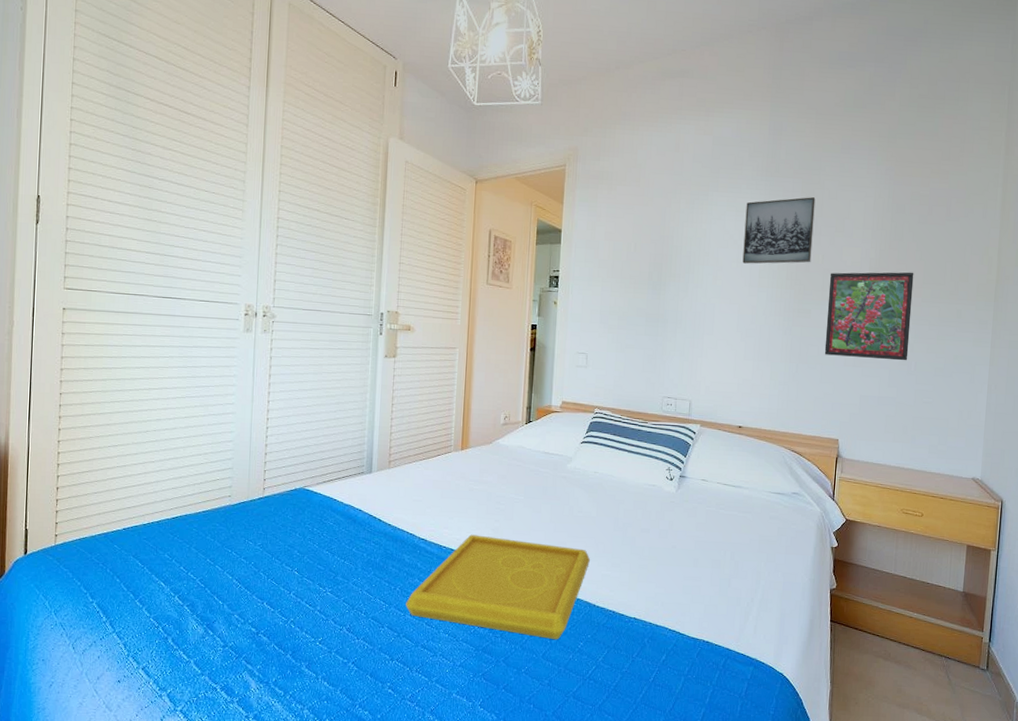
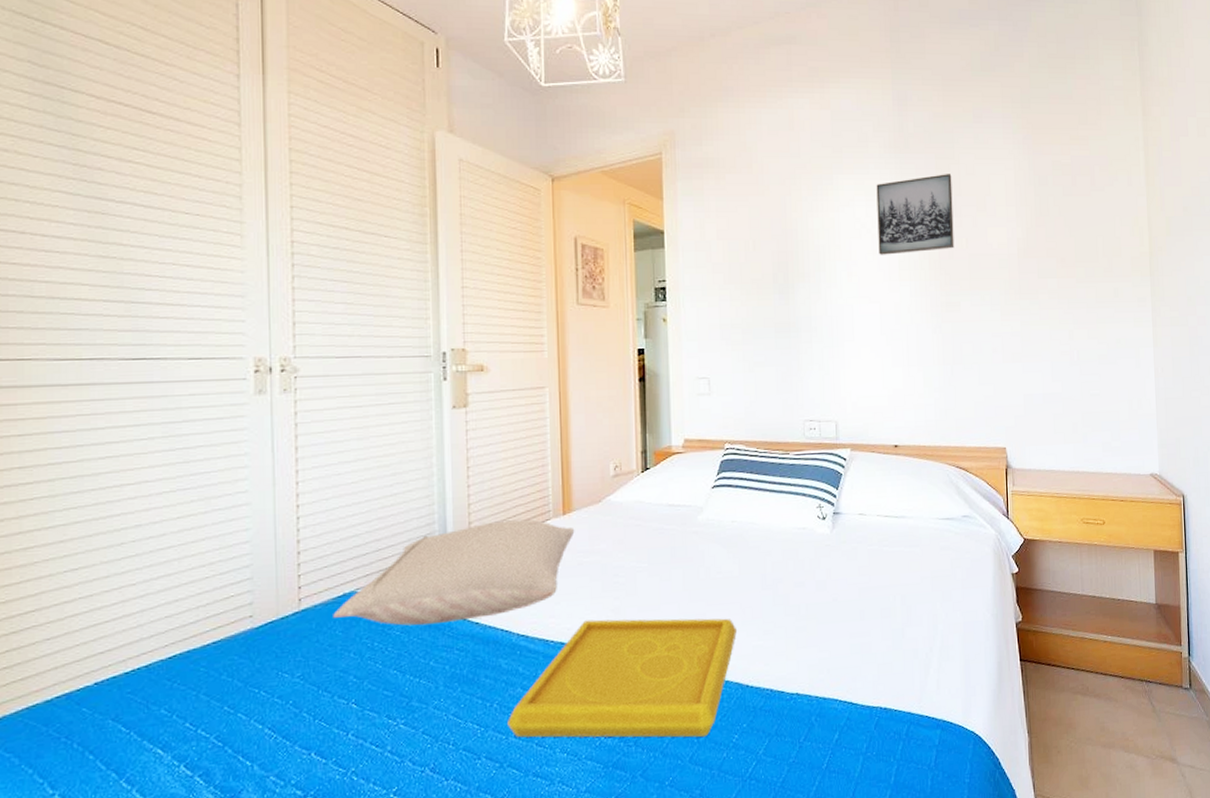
pillow: none [286,448,469,521] -> present [333,519,575,626]
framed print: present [824,272,914,361] -> none [976,250,1069,352]

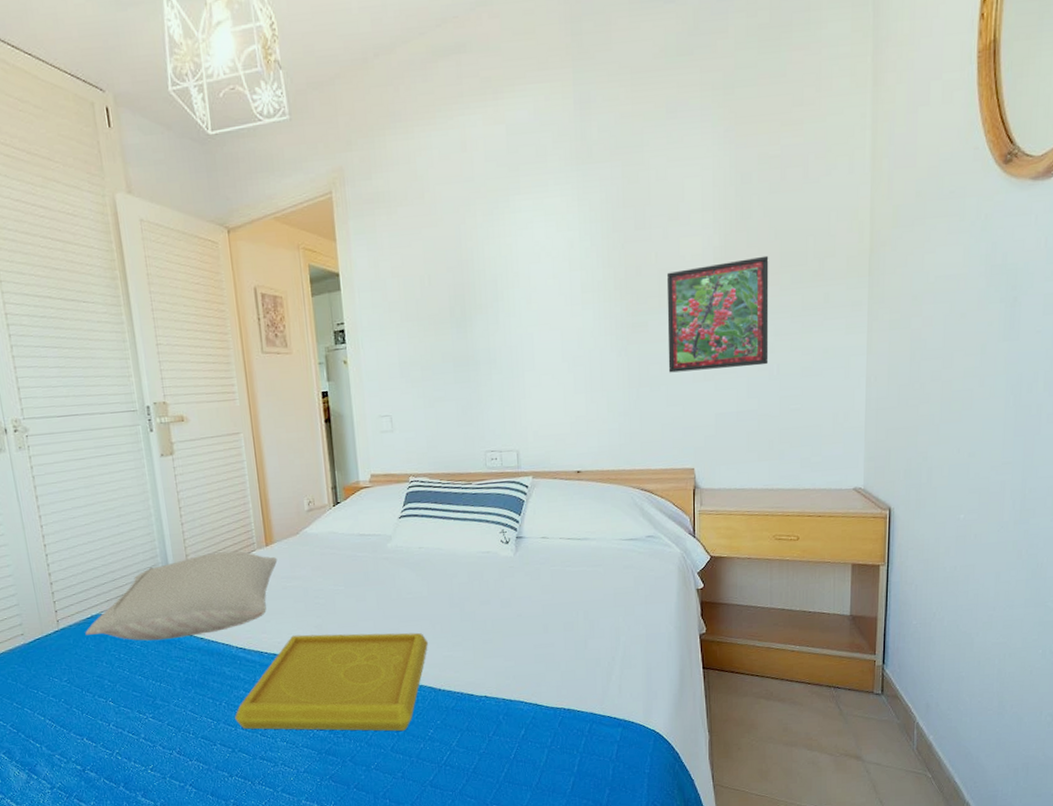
wall art: present [876,174,955,255] -> none [556,182,642,279]
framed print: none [976,250,1069,352] -> present [666,255,769,373]

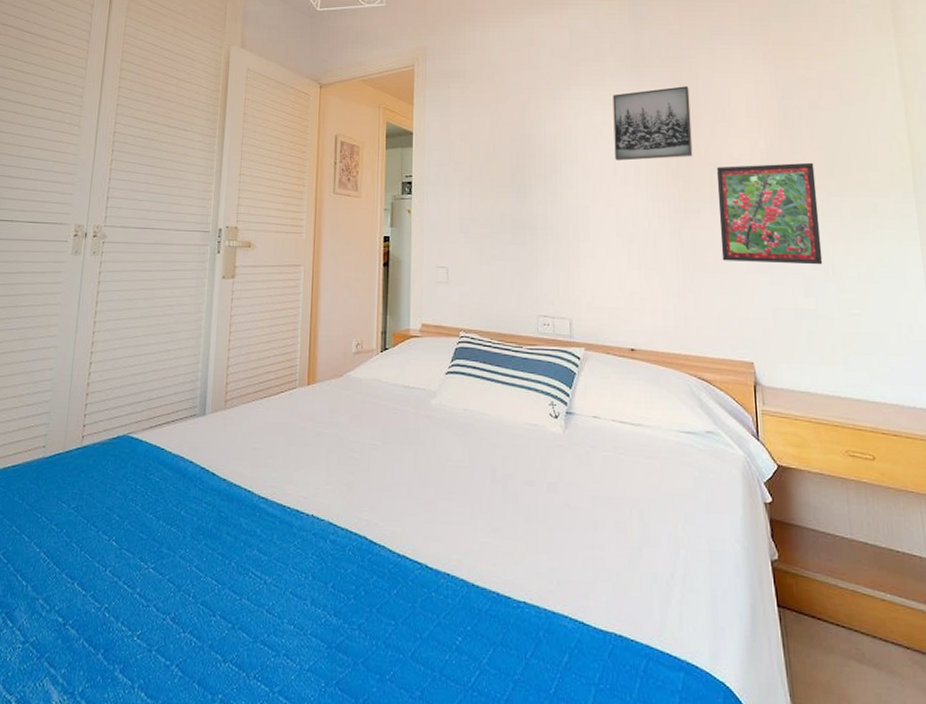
pillow: present [85,551,278,641] -> none [107,384,317,476]
serving tray: present [235,632,428,731] -> none [242,491,464,632]
wall art: none [556,182,642,279] -> present [613,86,693,161]

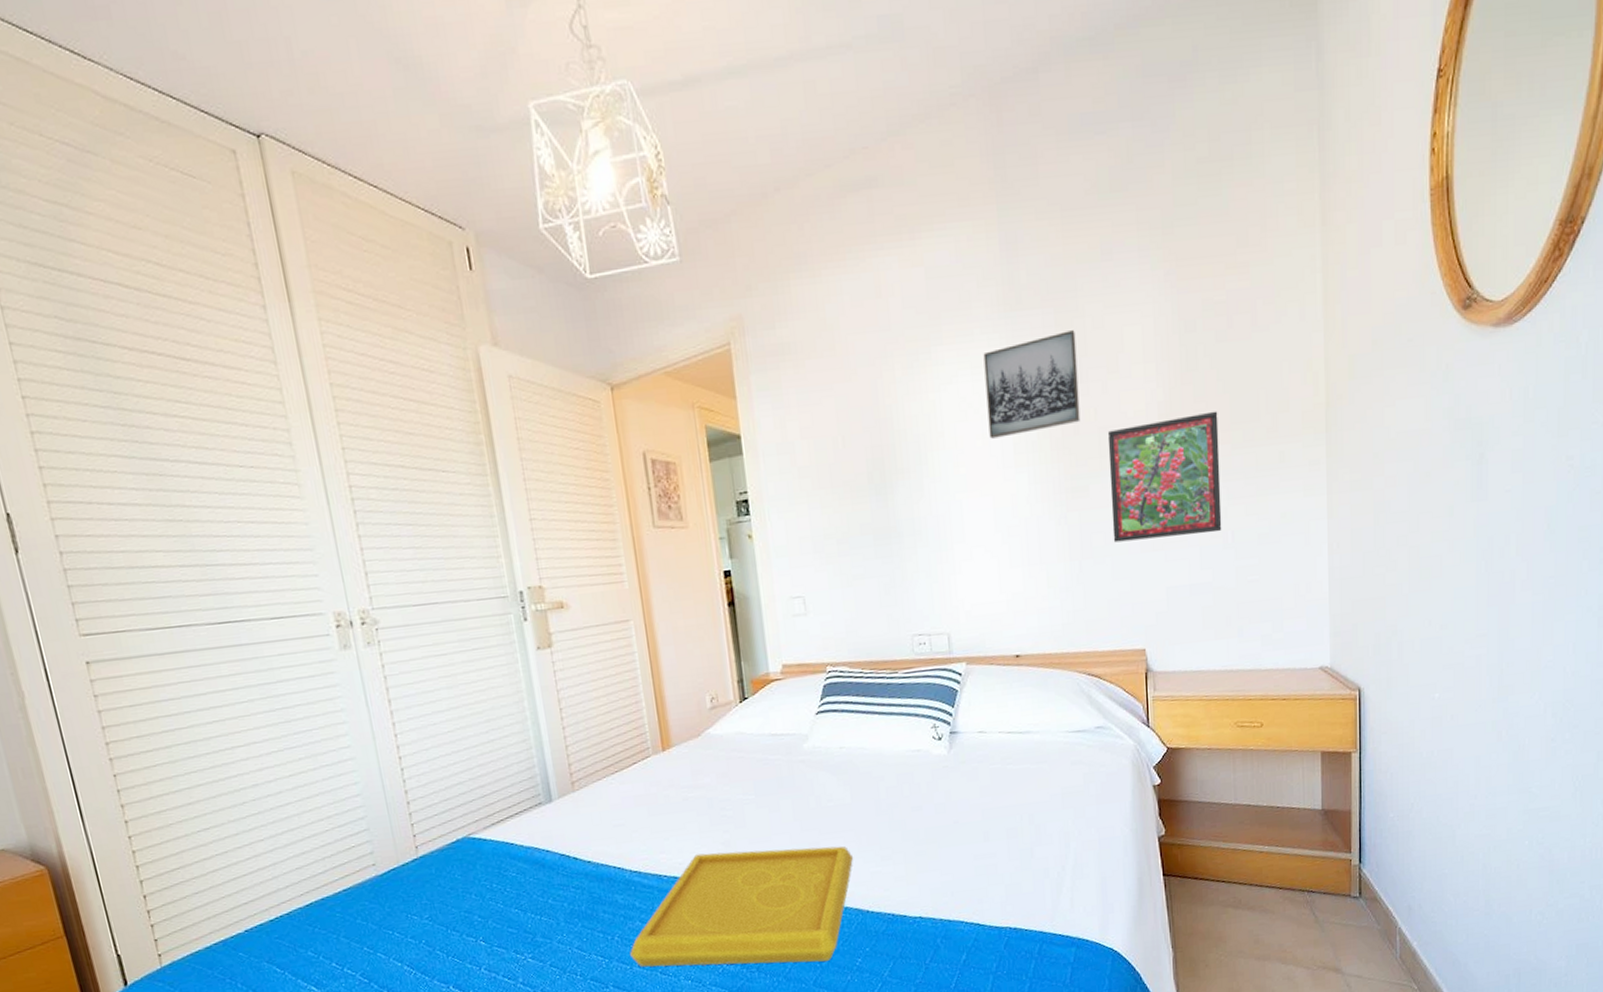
serving tray: none [242,491,464,632] -> present [630,846,853,967]

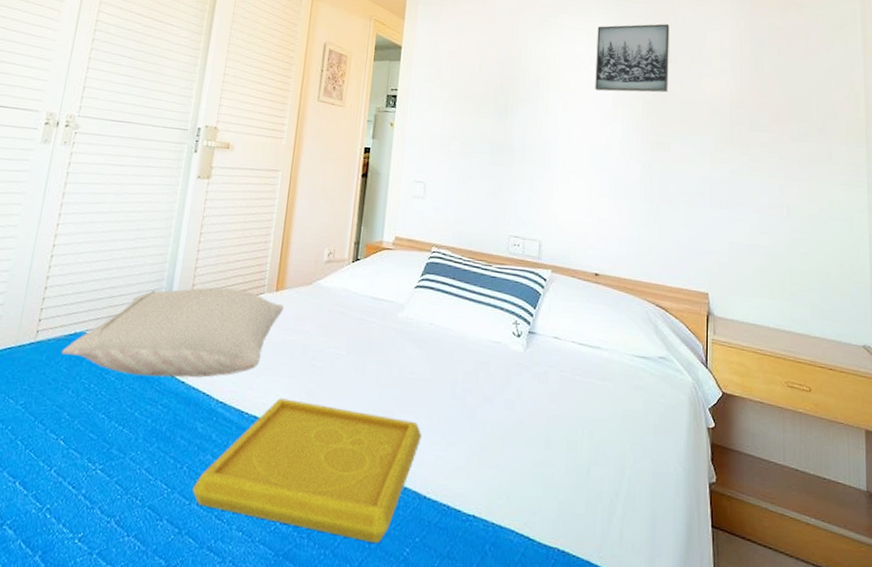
pillow: none [449,758,677,868] -> present [61,287,284,378]
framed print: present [1107,411,1222,543] -> none [687,104,779,205]

